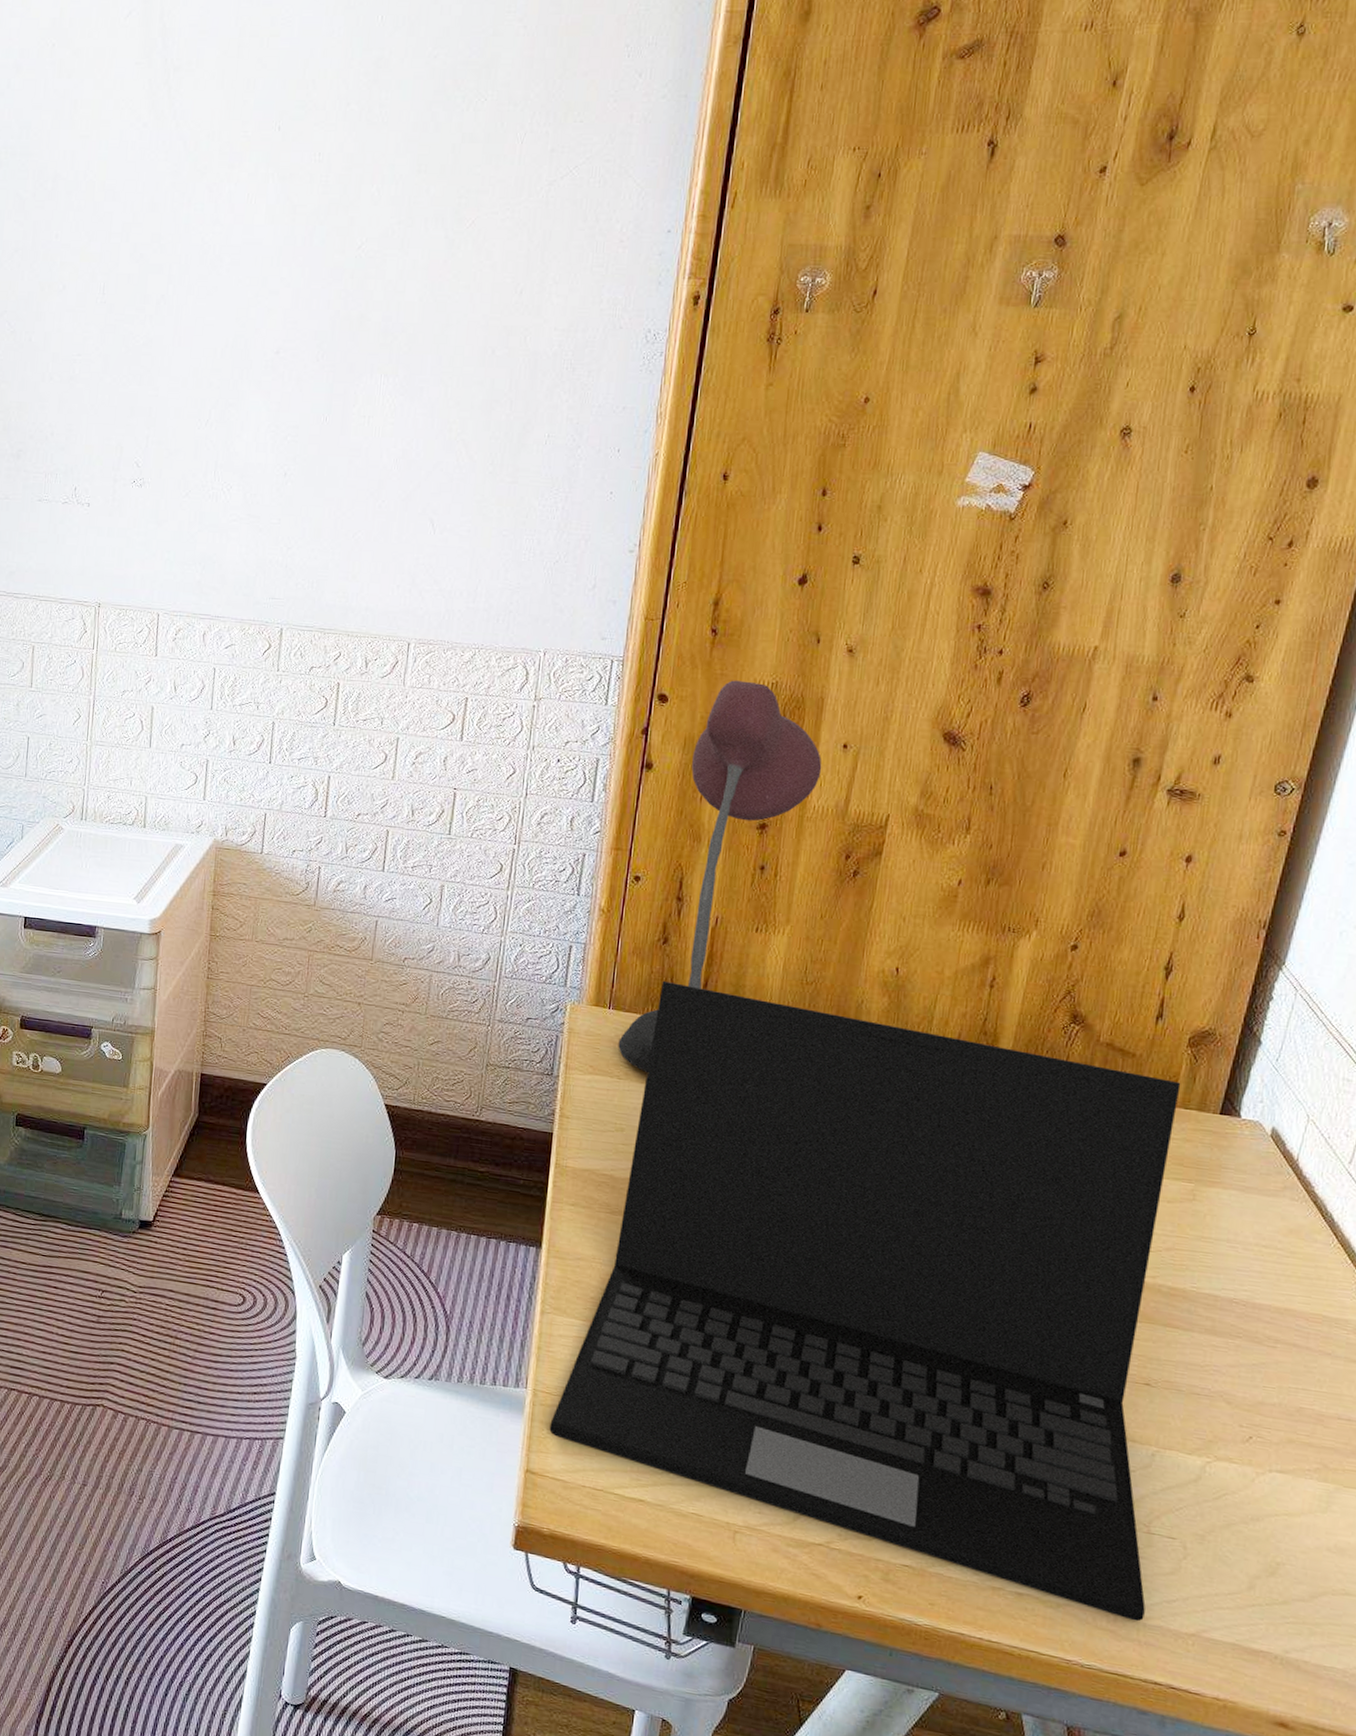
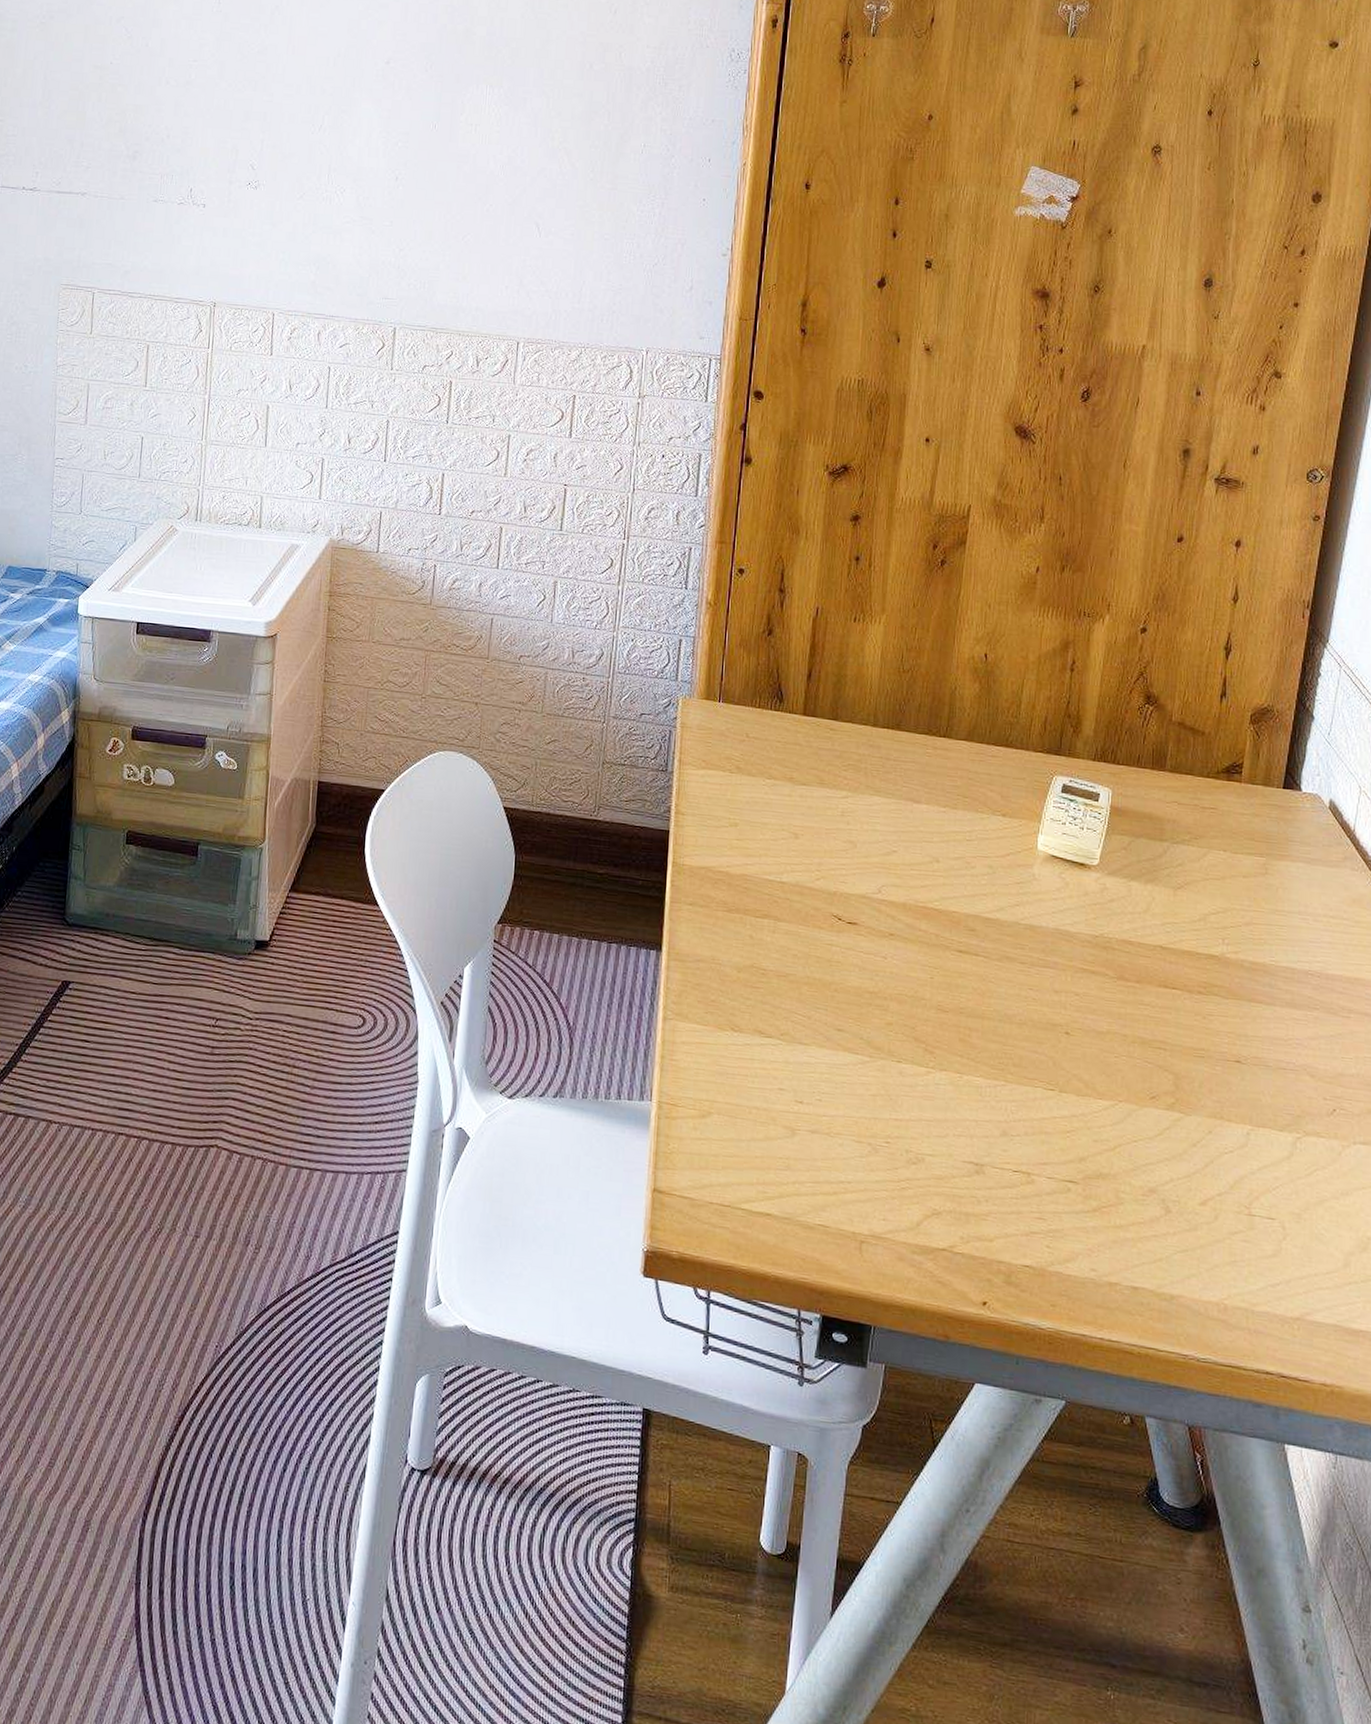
laptop: present [549,980,1181,1622] -> none [675,672,1252,1309]
desk lamp: present [618,680,822,1073] -> none [729,377,908,766]

